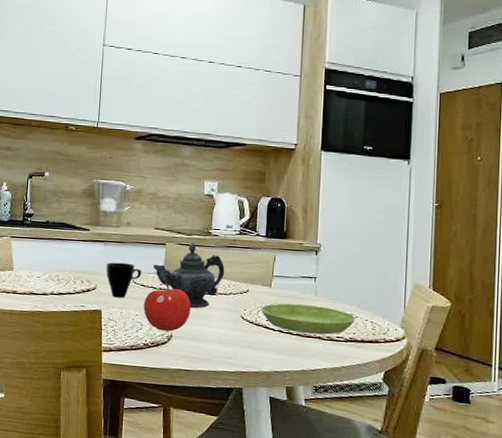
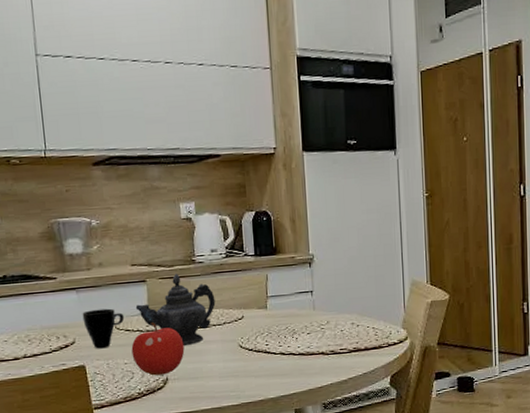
saucer: present [261,303,356,335] -> none [259,320,357,352]

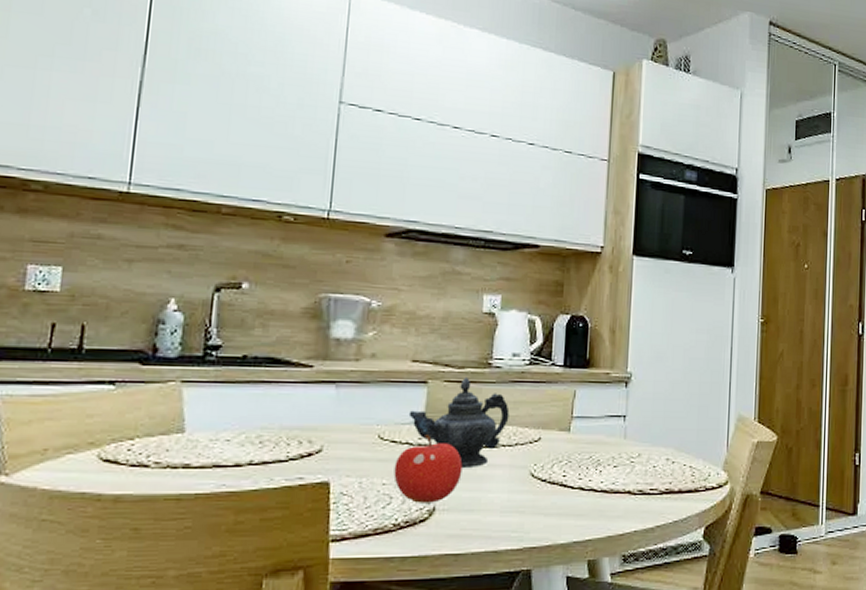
cup: present [82,308,125,349] -> none [337,411,393,462]

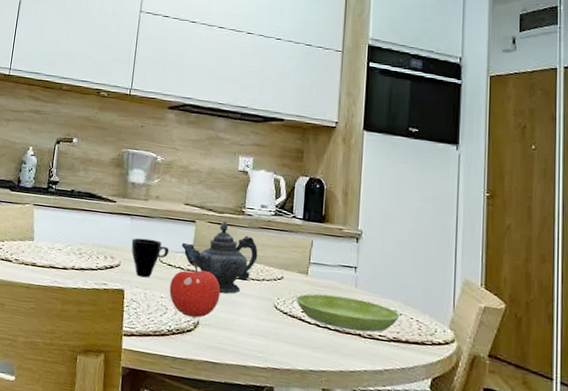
cup: none [337,411,393,462] -> present [131,238,170,278]
saucer: none [556,452,672,489] -> present [296,294,400,333]

